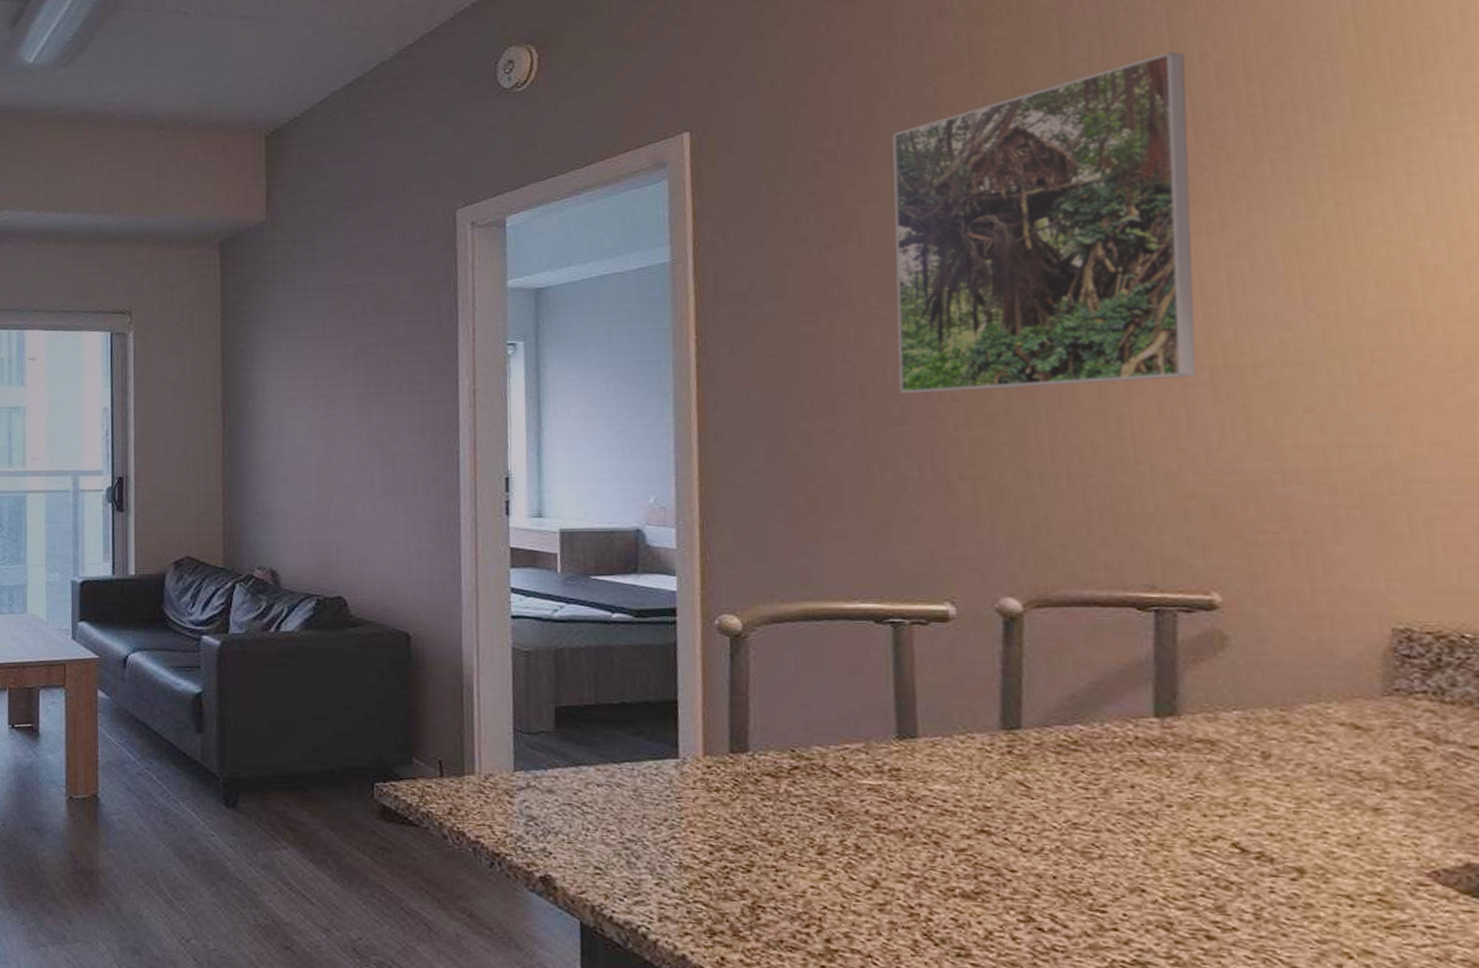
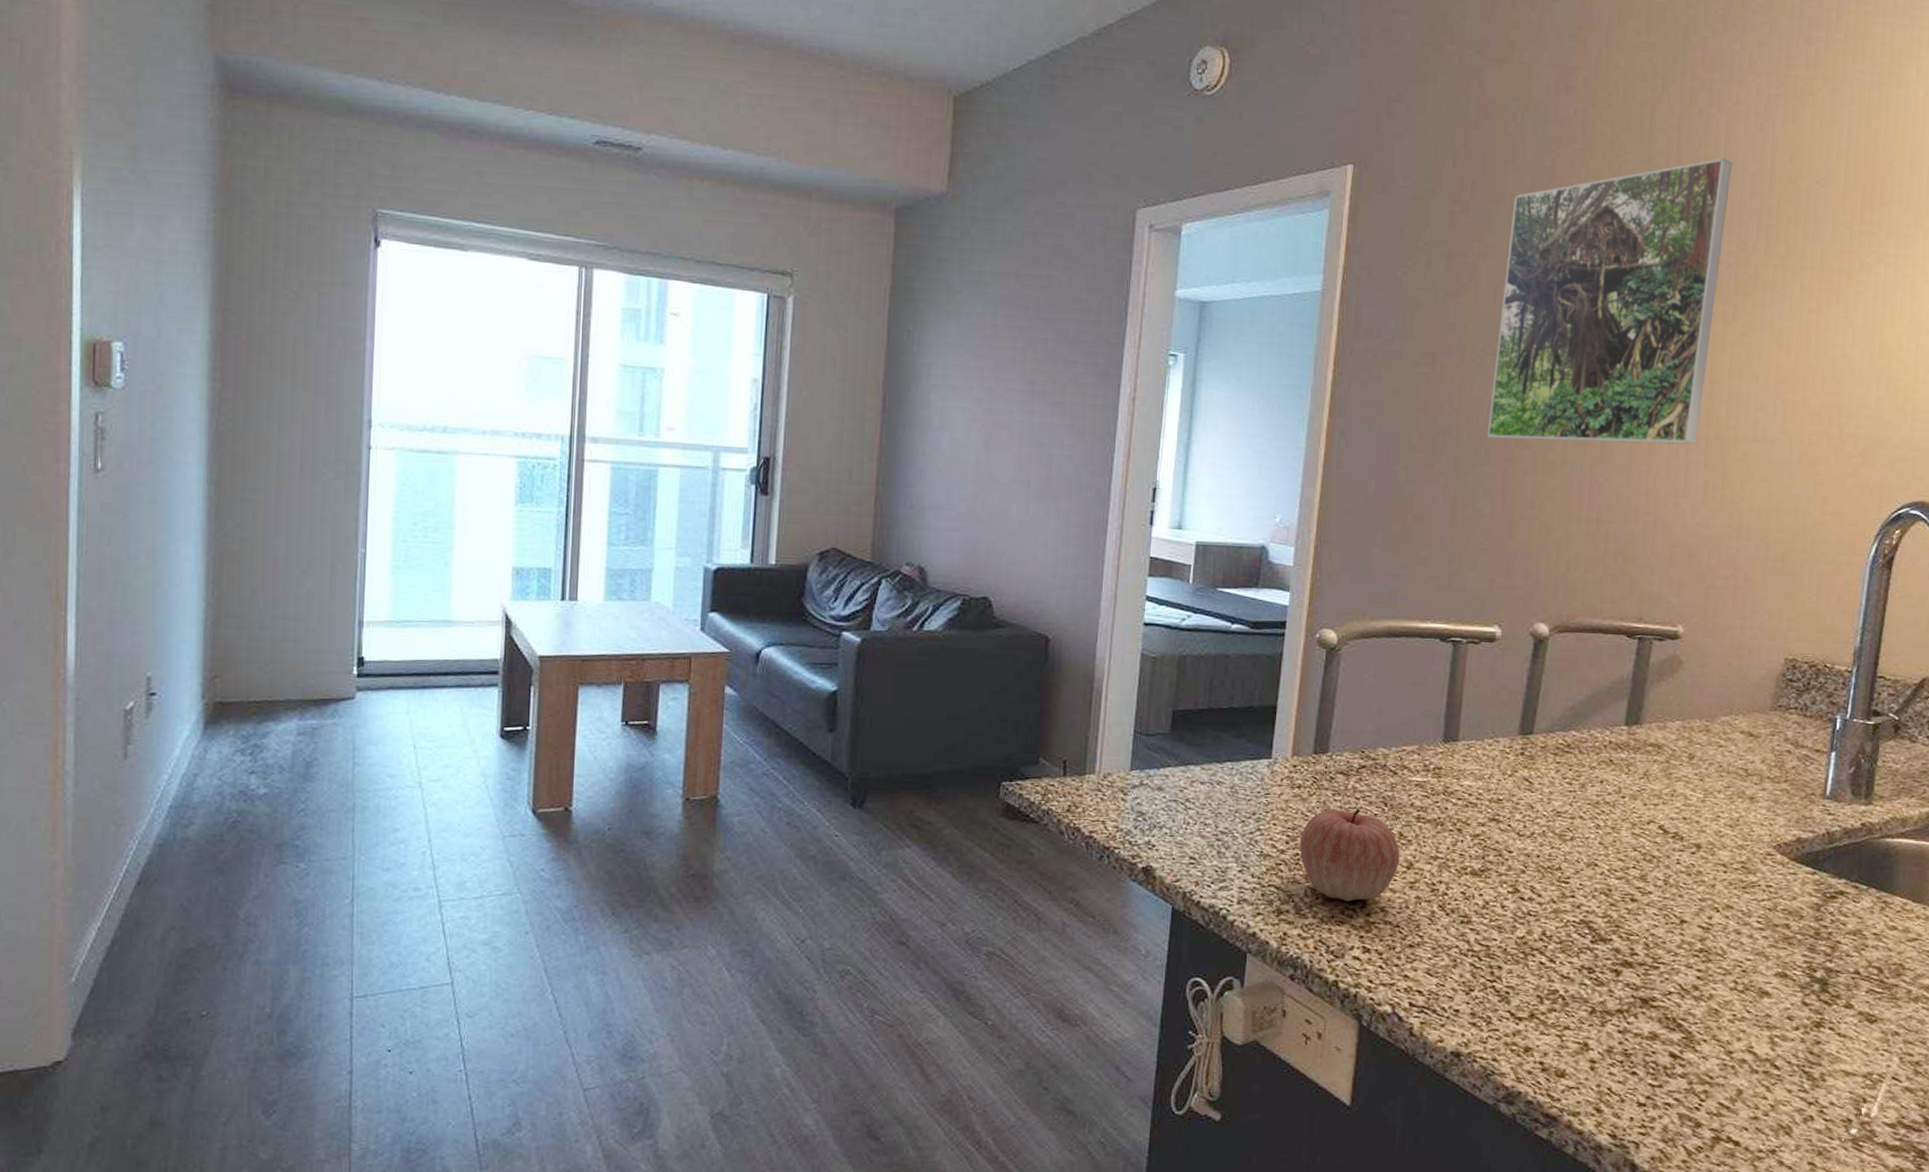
apple: none [726,815,861,924] -> present [1299,808,1400,902]

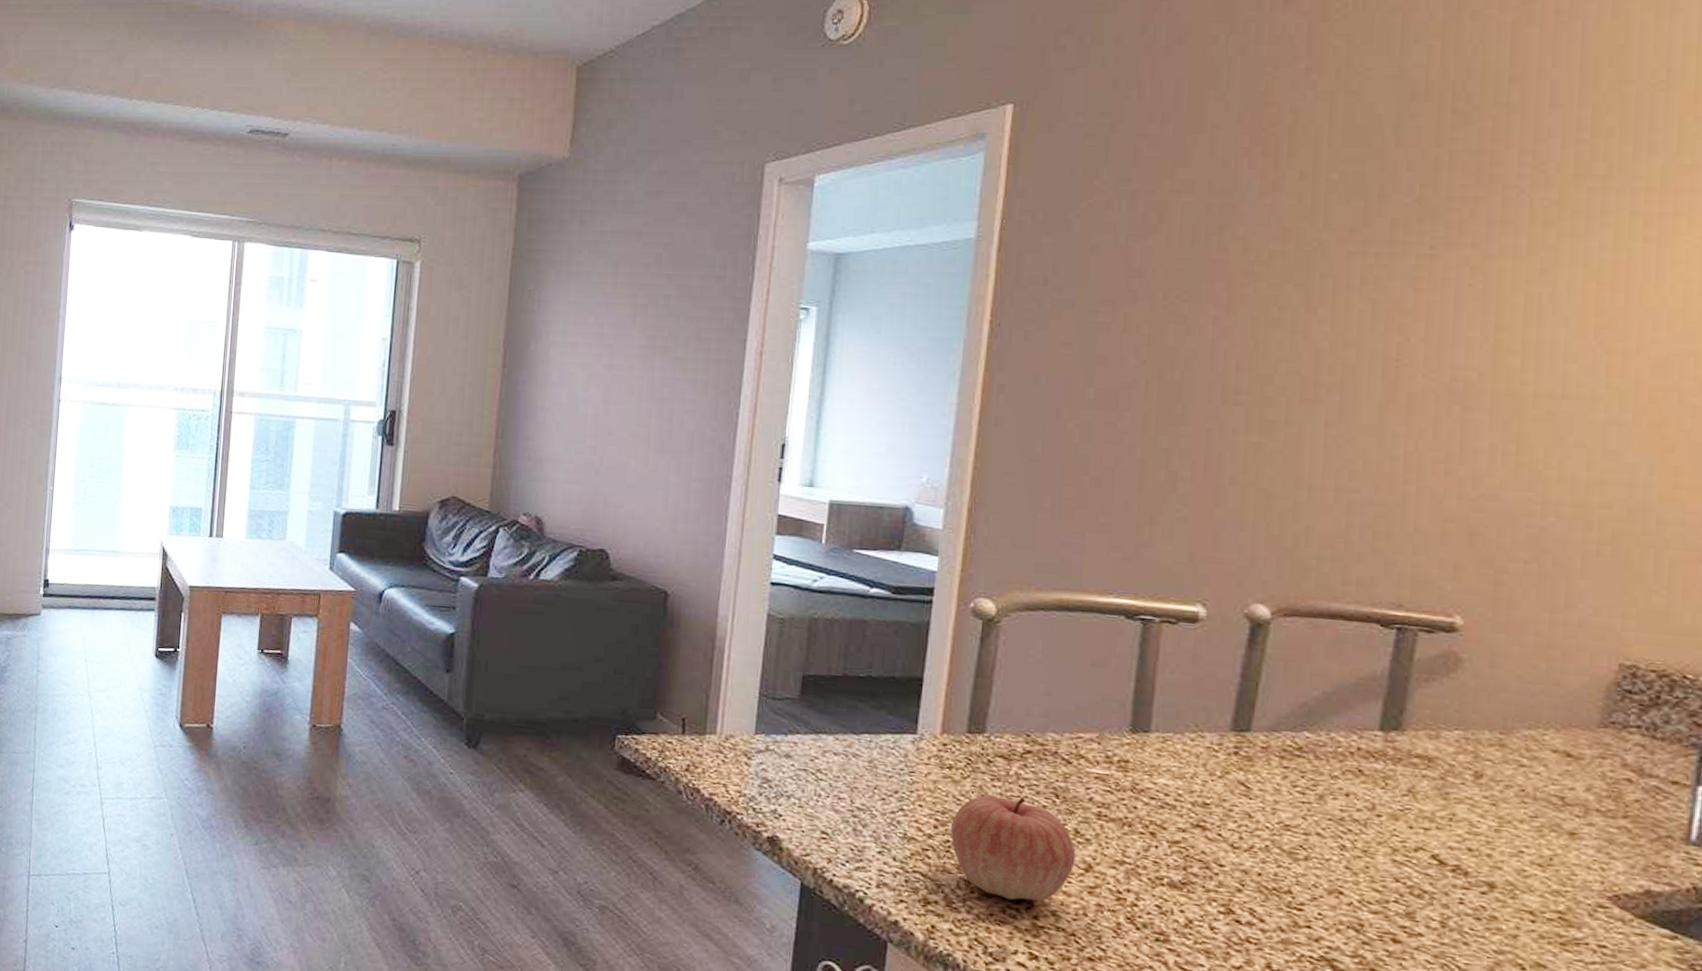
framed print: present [1487,158,1733,445] -> none [1184,66,1523,402]

